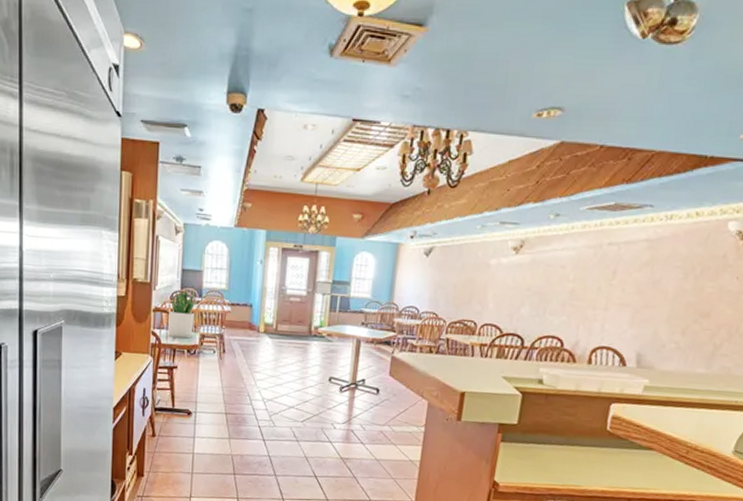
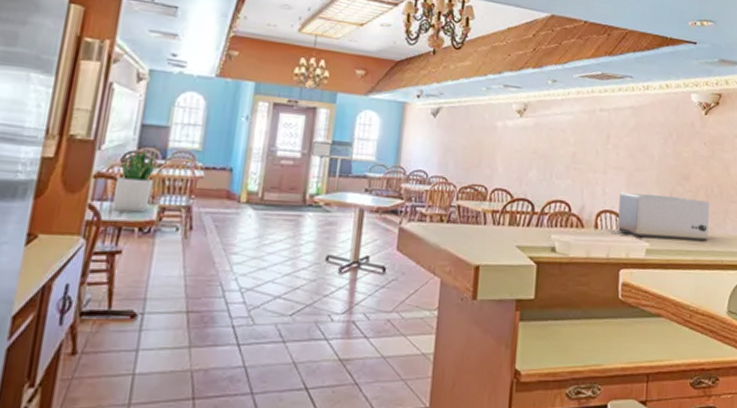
toaster: none [614,329,732,382] -> present [618,192,710,242]

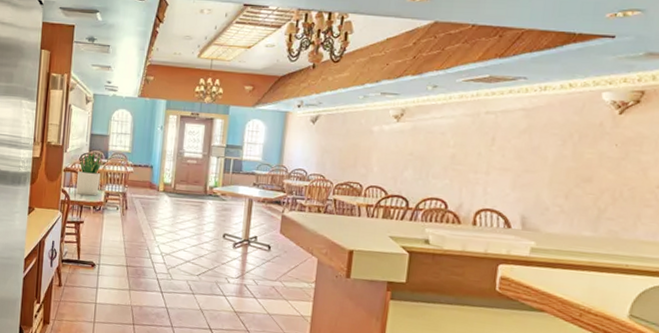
toaster: present [618,192,710,242] -> none [499,192,617,245]

